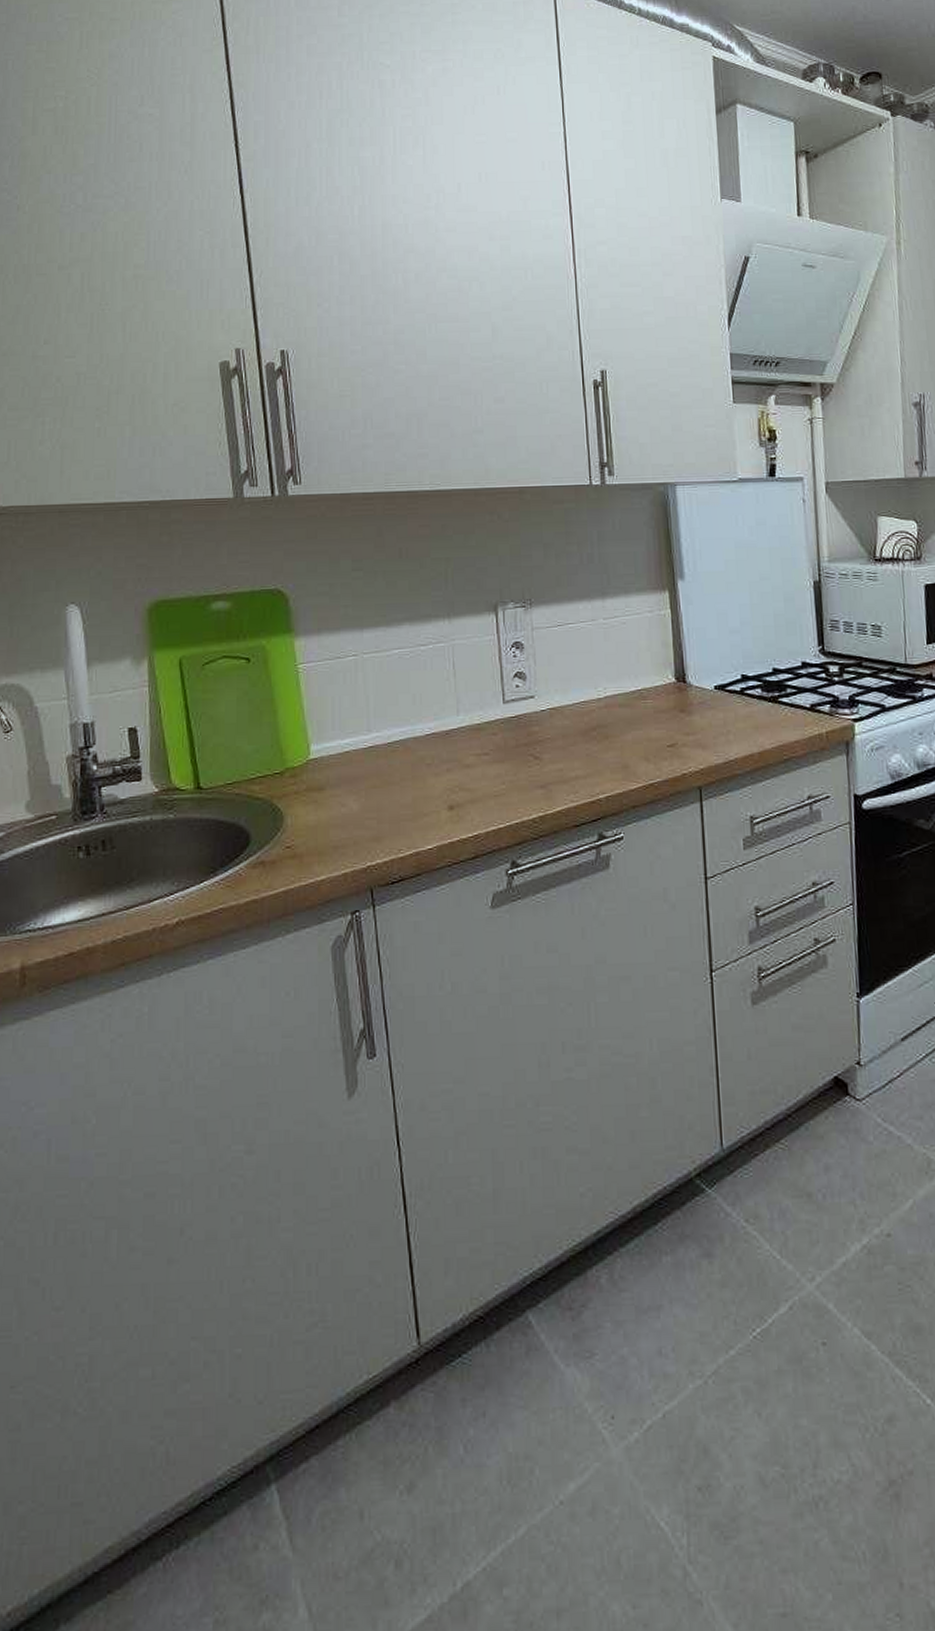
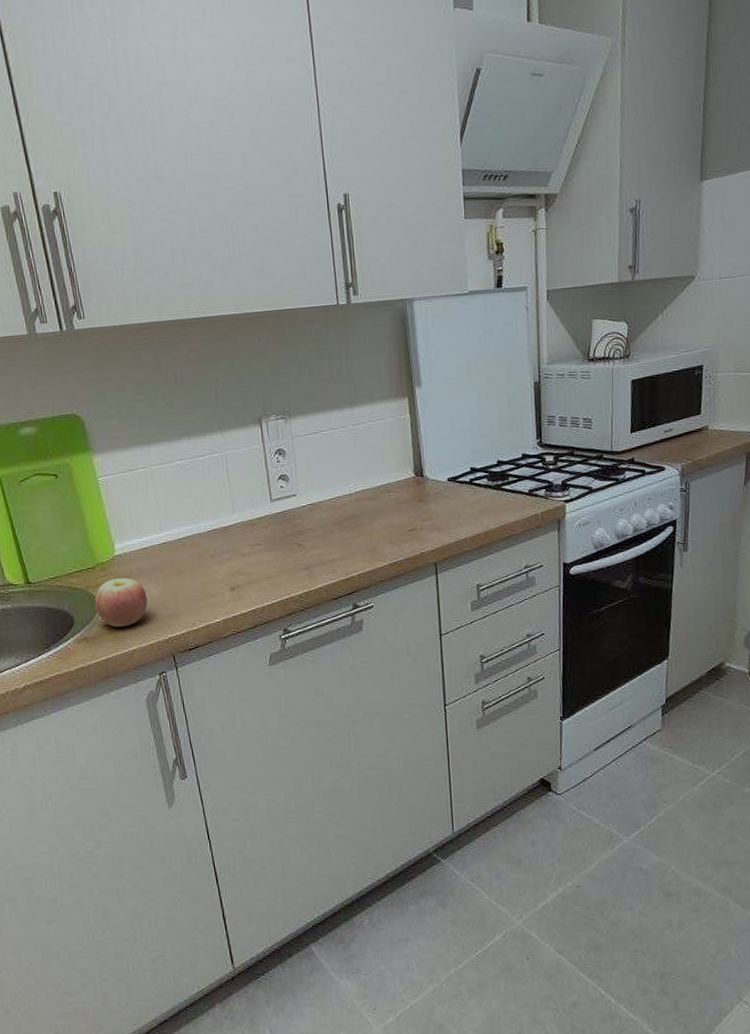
apple: none [279,787,344,850] -> present [95,578,148,627]

